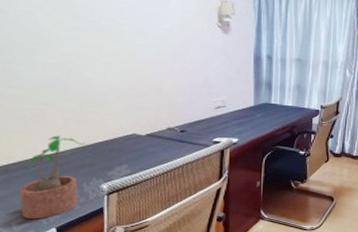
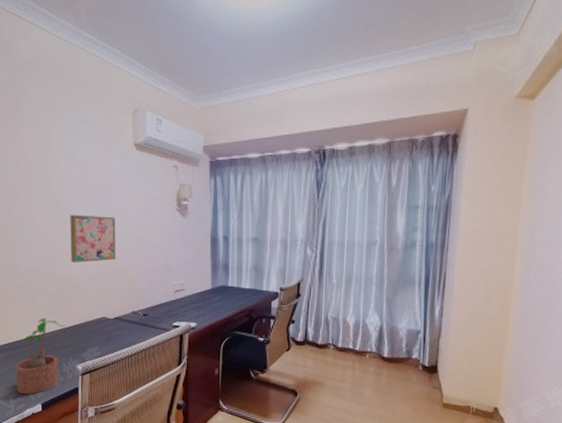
wall art: none [89,22,148,76] -> present [70,214,116,263]

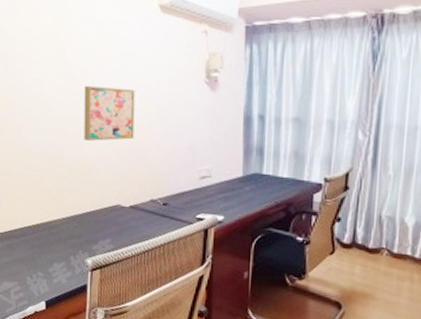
potted plant: present [15,318,65,395] -> none [19,202,75,290]

